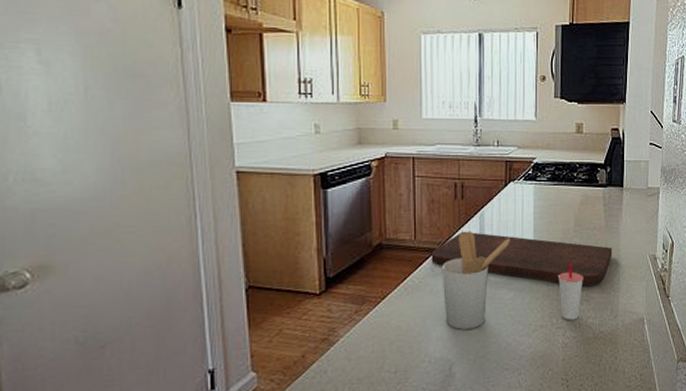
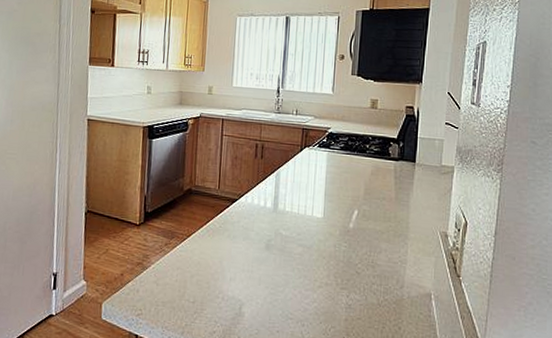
cutting board: present [431,231,613,286] -> none [231,186,402,253]
utensil holder: present [441,231,510,330] -> none [239,187,302,276]
cup: present [558,263,583,321] -> none [345,229,370,284]

